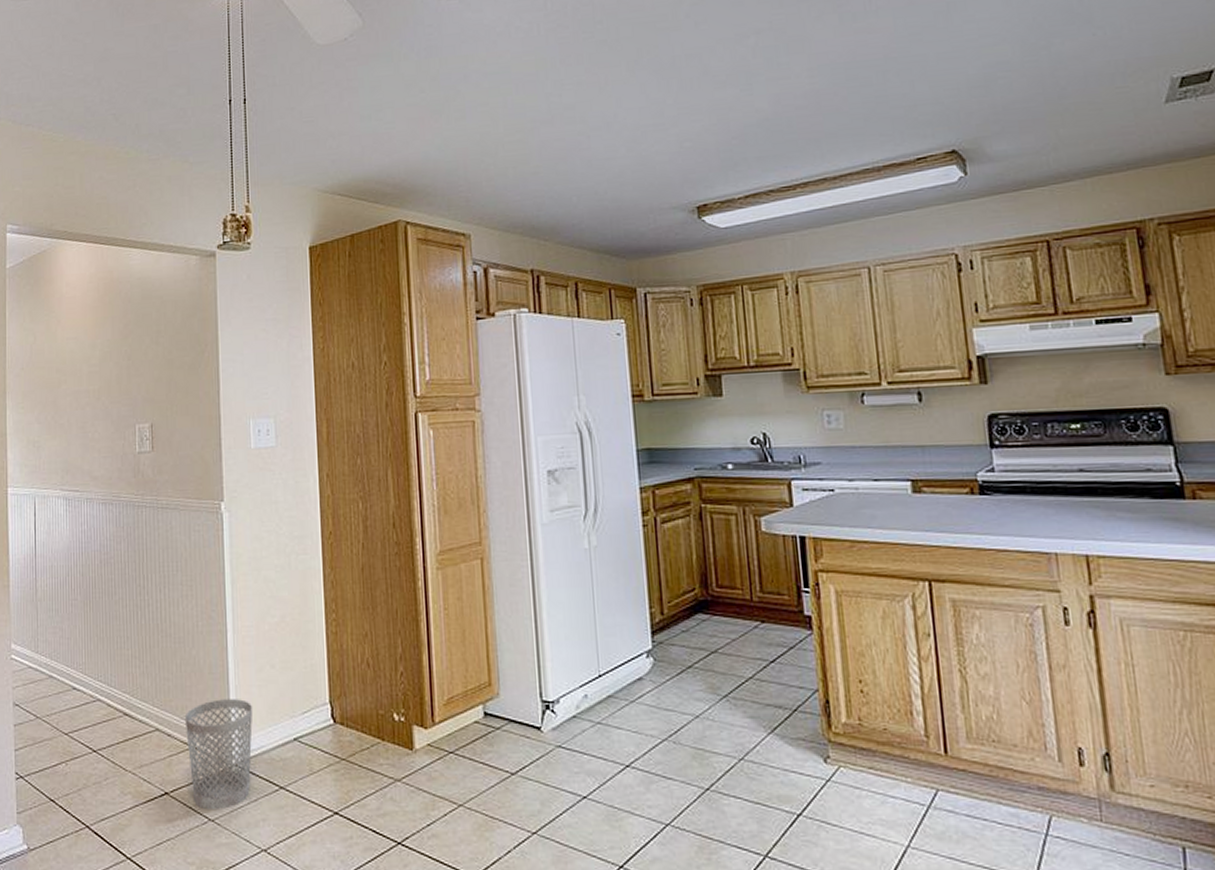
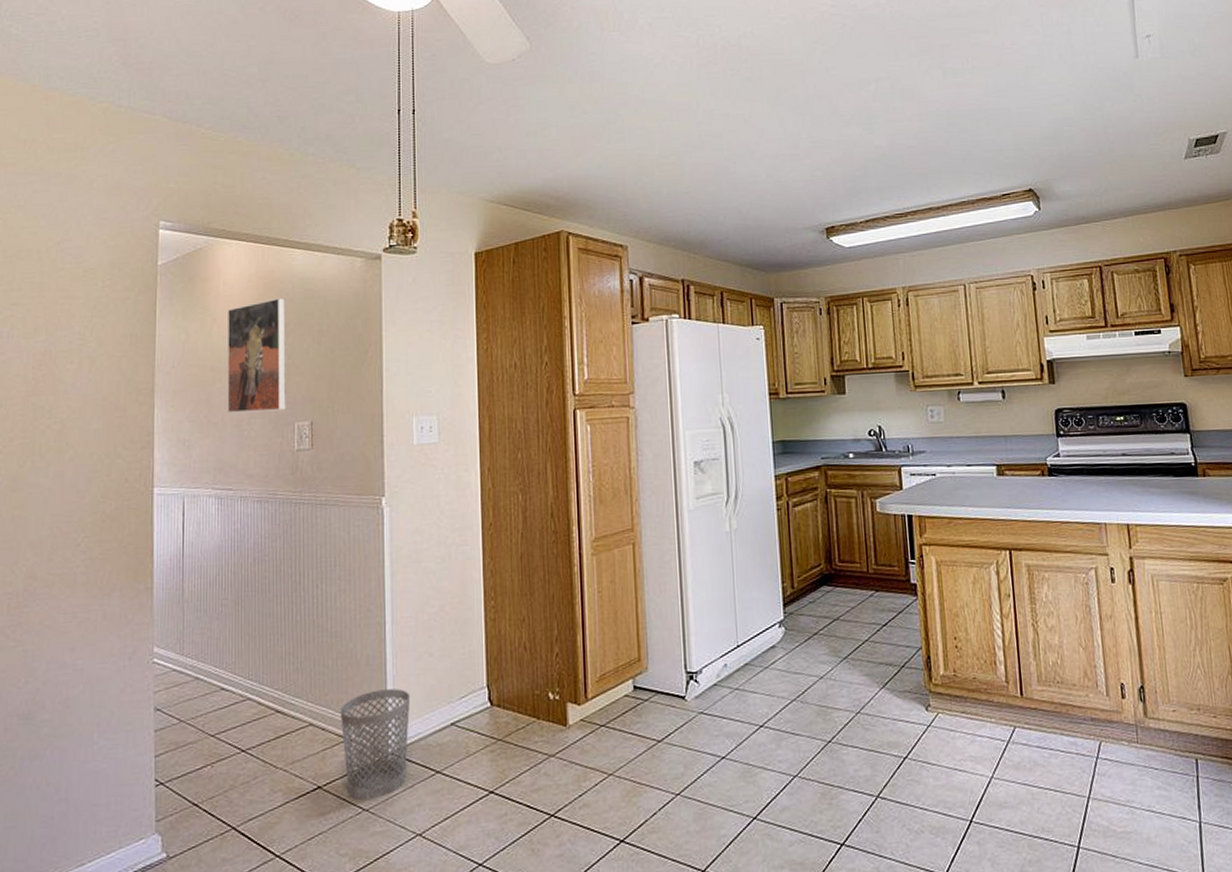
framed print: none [71,298,127,415] -> present [227,298,286,413]

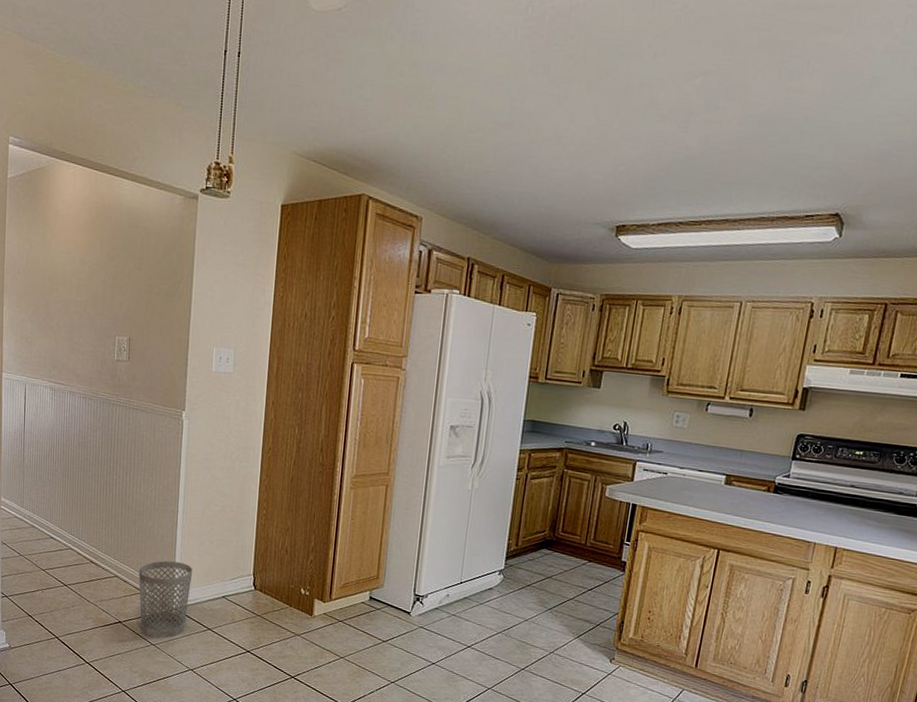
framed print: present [227,298,286,413] -> none [62,223,114,325]

